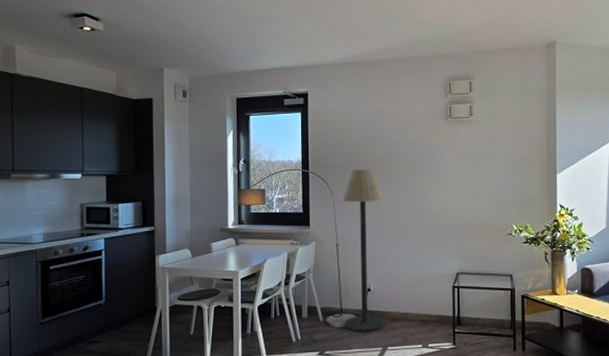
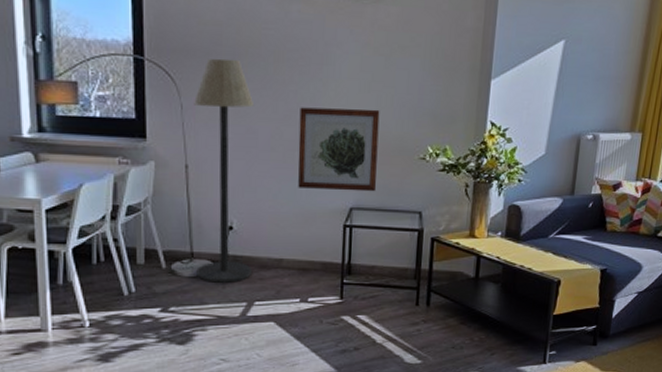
wall art: none [416,199,476,260] -> present [298,107,380,192]

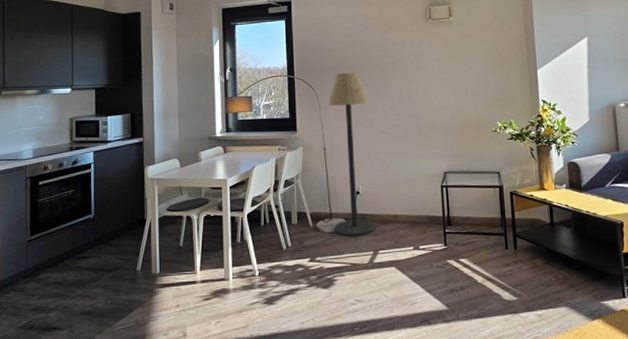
wall art: present [298,107,380,192] -> none [401,98,463,160]

